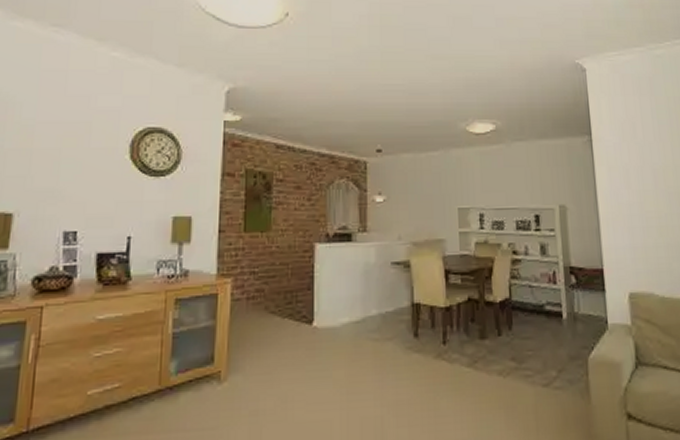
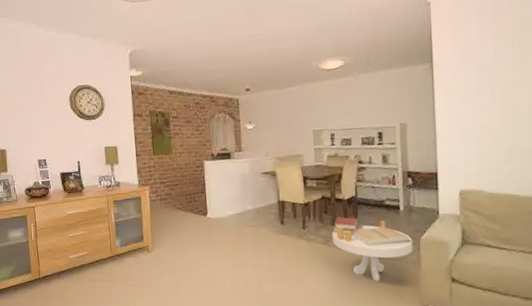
side table: none [480,327,581,422] -> present [331,217,413,281]

